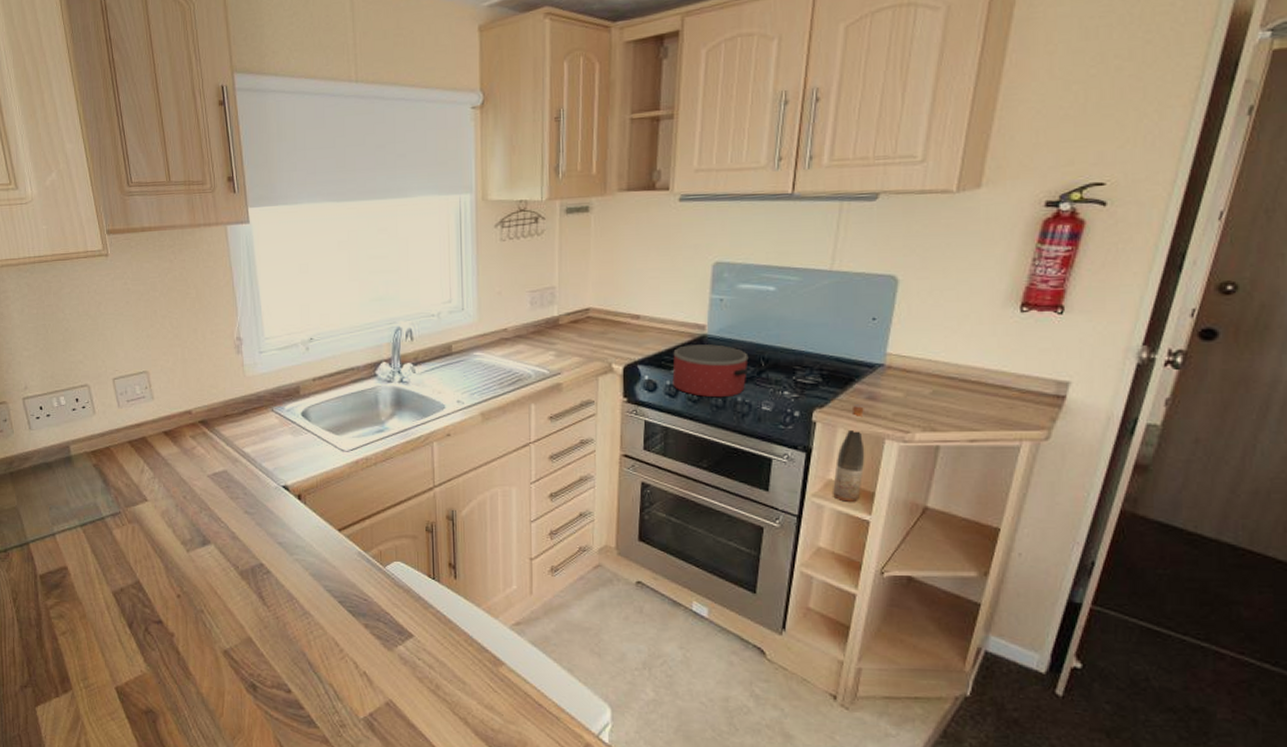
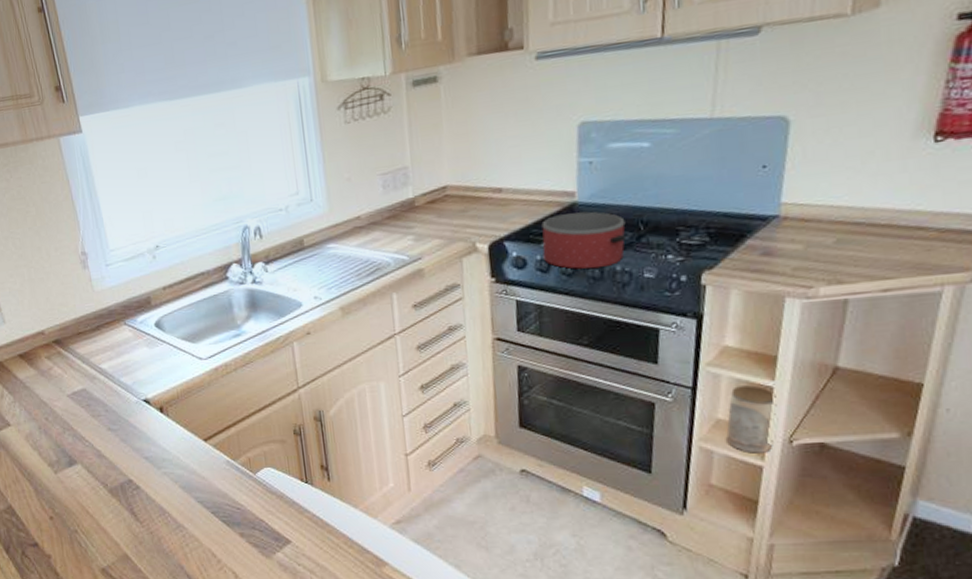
jar: none [825,518,872,582] -> present [726,385,777,454]
wine bottle: present [831,404,865,502] -> none [728,262,764,369]

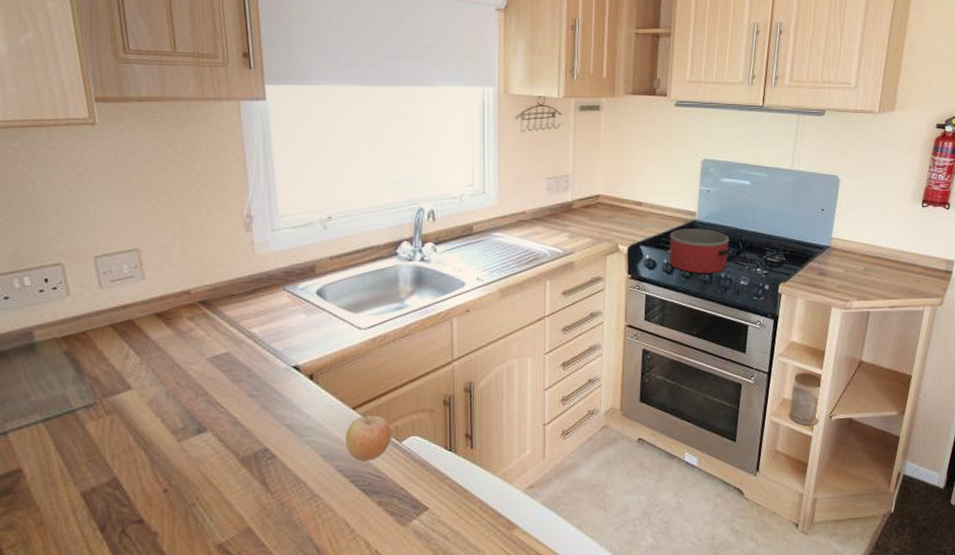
fruit: none [201,445,246,493] -> present [346,414,392,461]

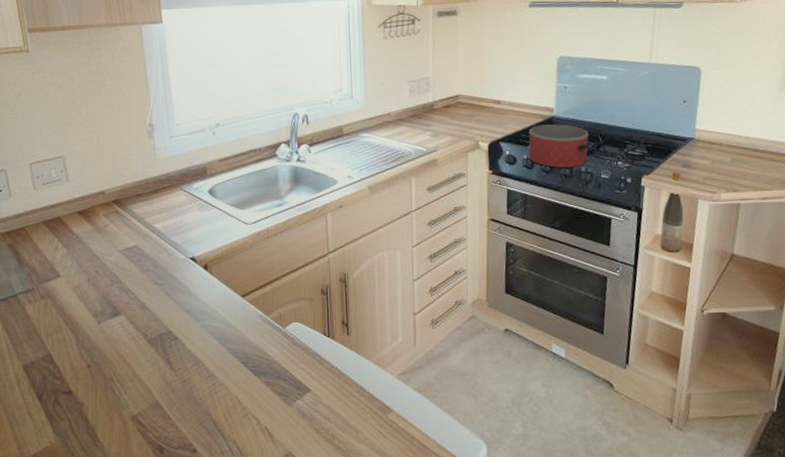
fruit: present [346,414,392,461] -> none [236,301,277,344]
jar: present [789,372,823,426] -> none [657,266,693,320]
wine bottle: none [793,279,818,359] -> present [659,171,684,252]

